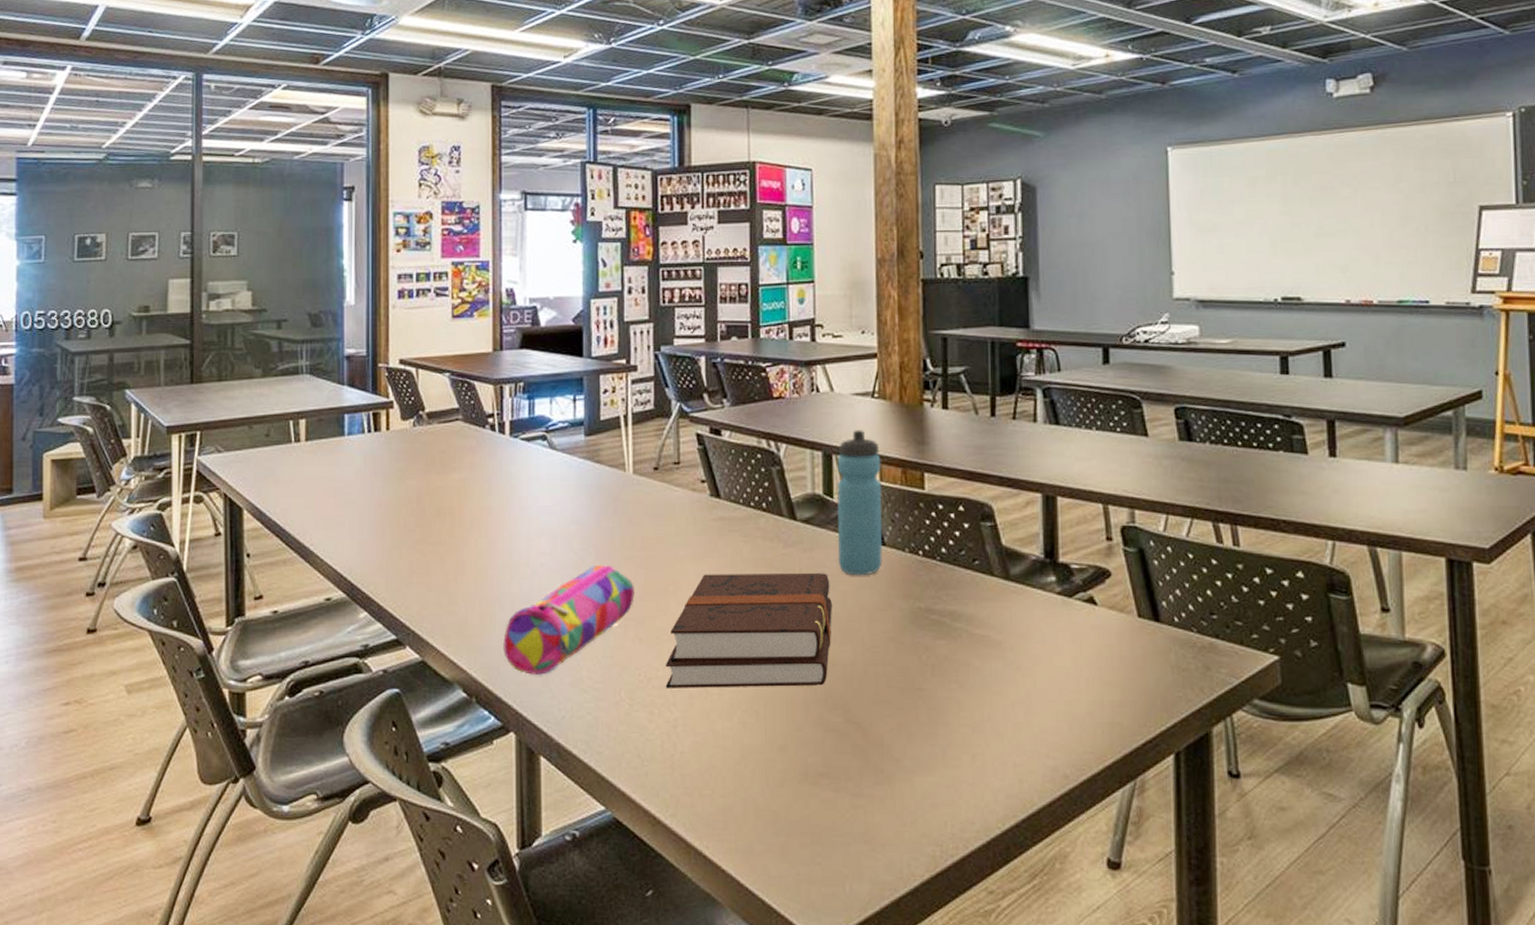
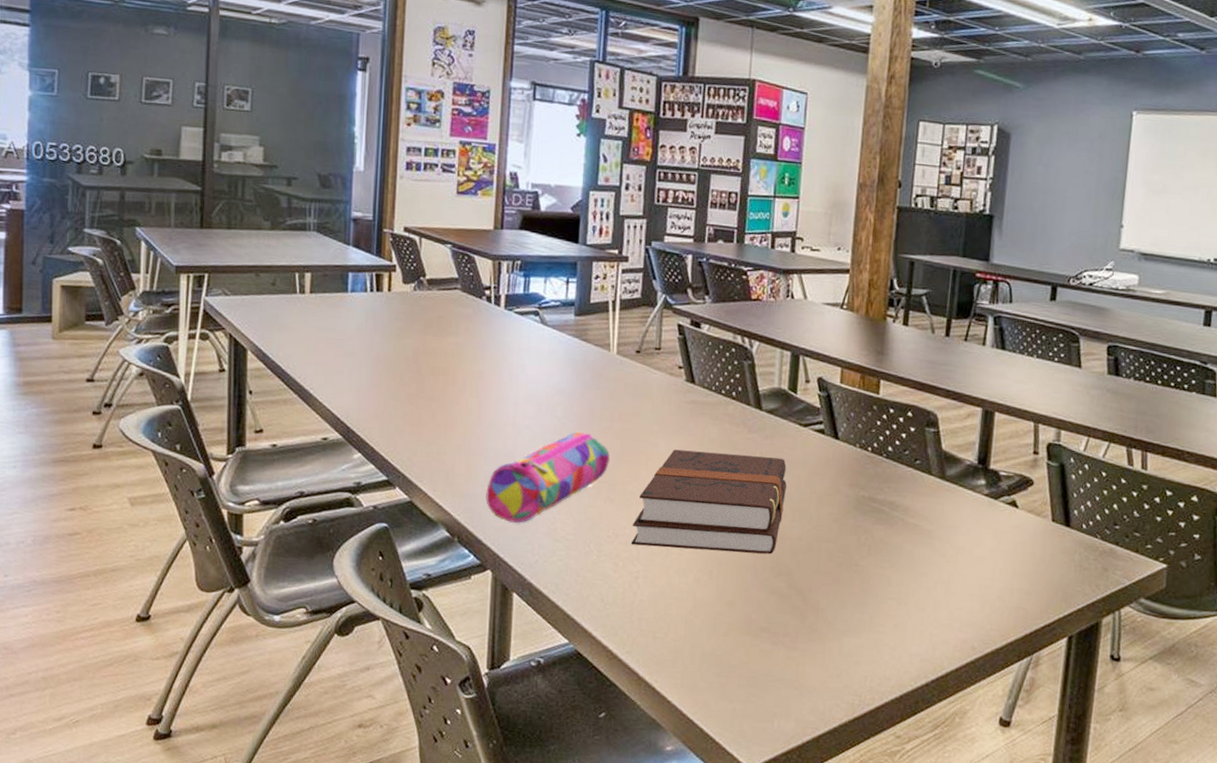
water bottle: present [836,430,883,576] -> none [795,336,843,464]

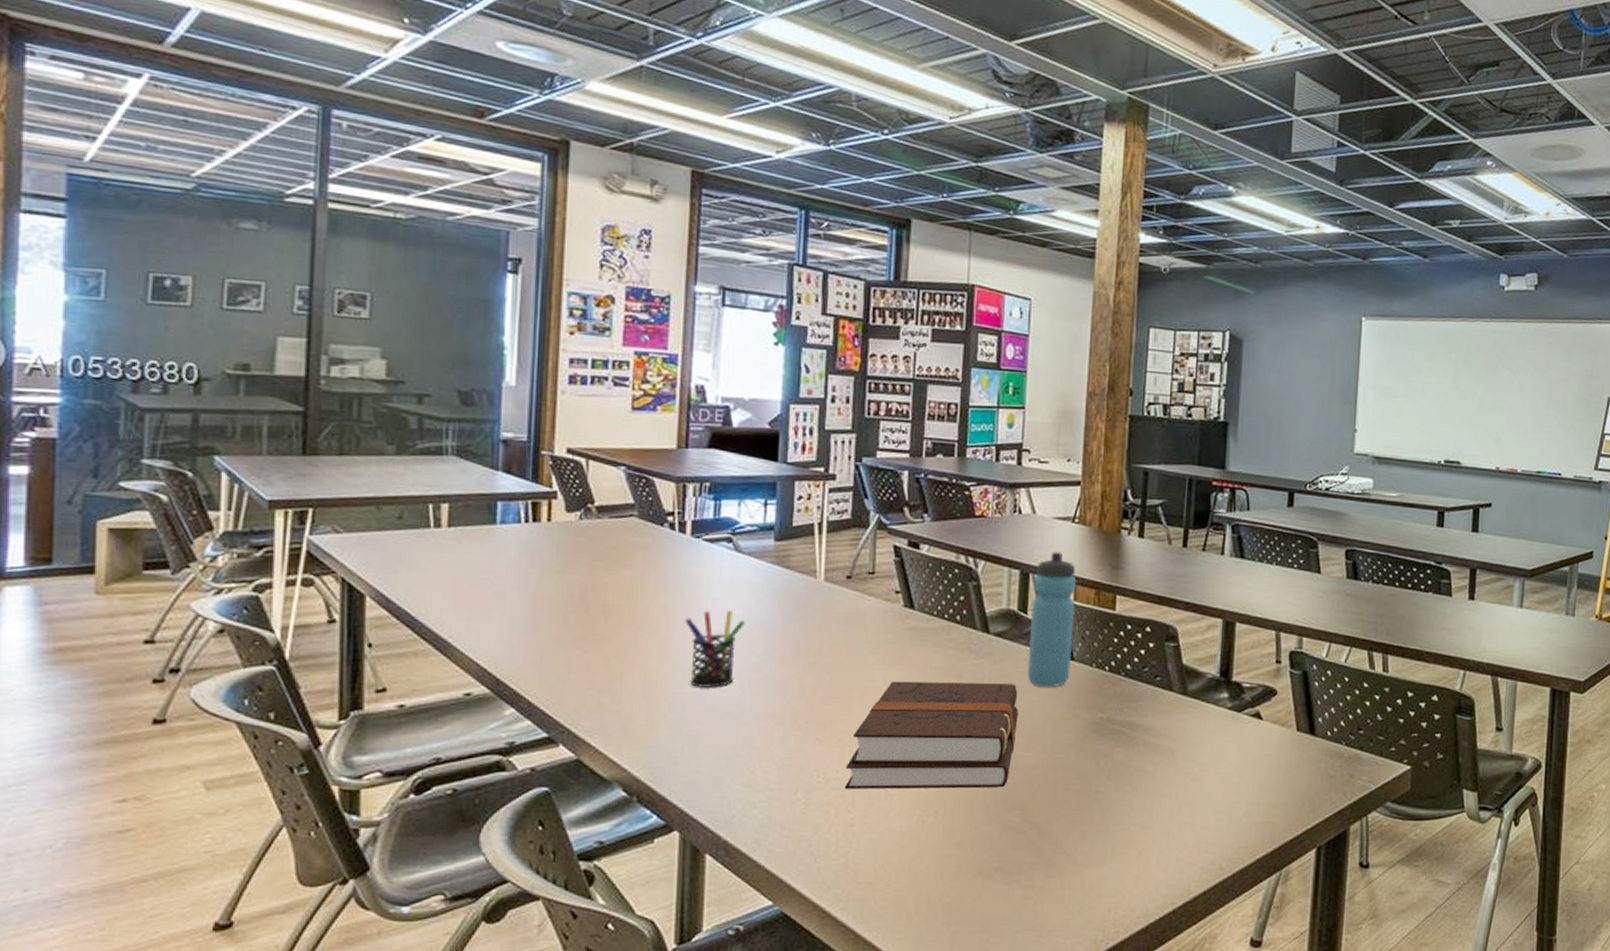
pencil case: present [486,431,611,523] -> none [671,668,819,775]
pen holder: none [498,377,549,446] -> present [684,611,745,688]
water bottle: none [795,336,843,464] -> present [1027,552,1077,688]

